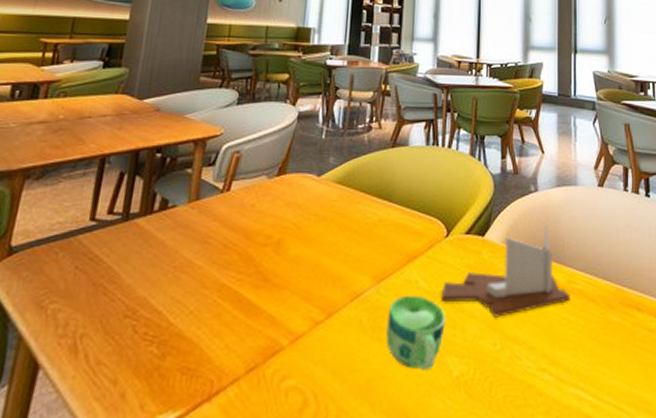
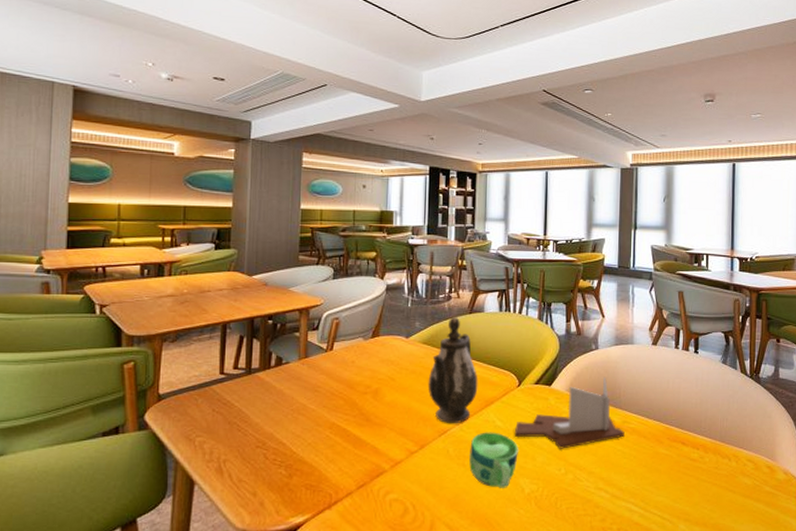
teapot: none [340,151,400,285] -> present [428,317,478,424]

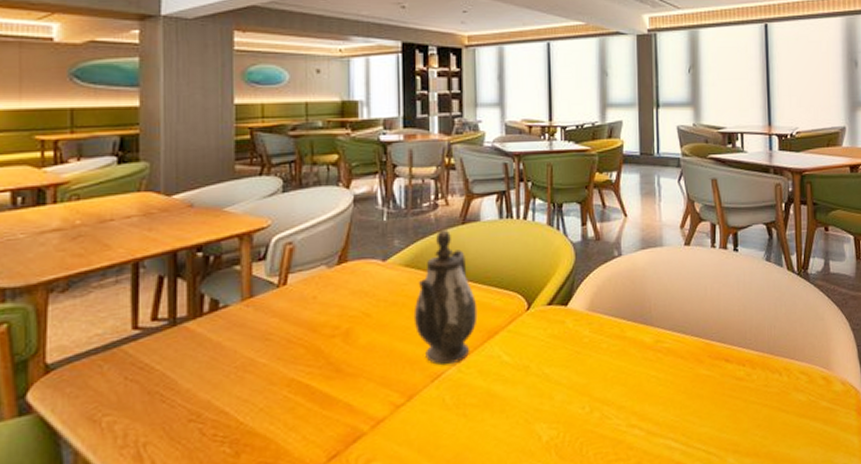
cup: present [469,432,518,488] -> none [471,369,532,439]
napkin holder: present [514,376,625,449] -> none [525,288,658,383]

